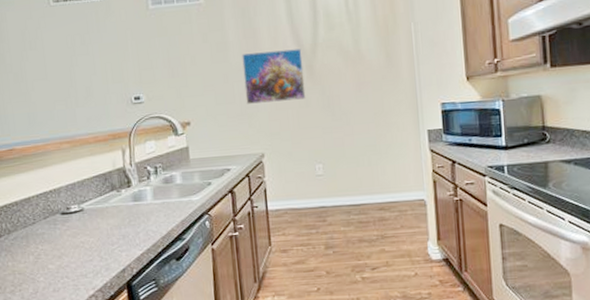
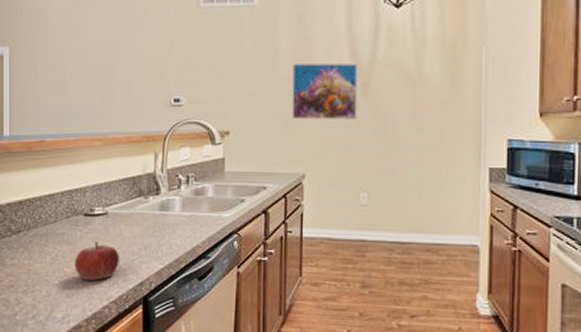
fruit: none [57,237,100,275] -> present [74,242,119,282]

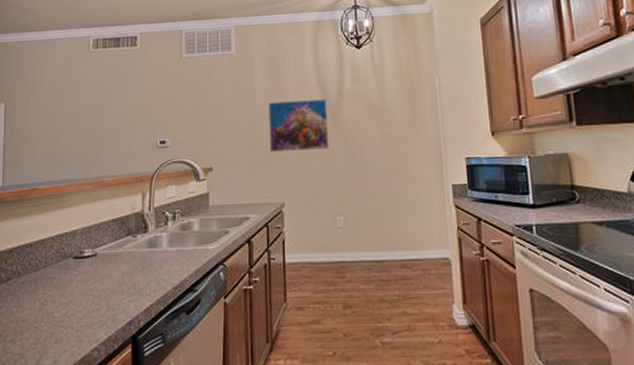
fruit: present [74,242,119,282] -> none [63,283,108,325]

